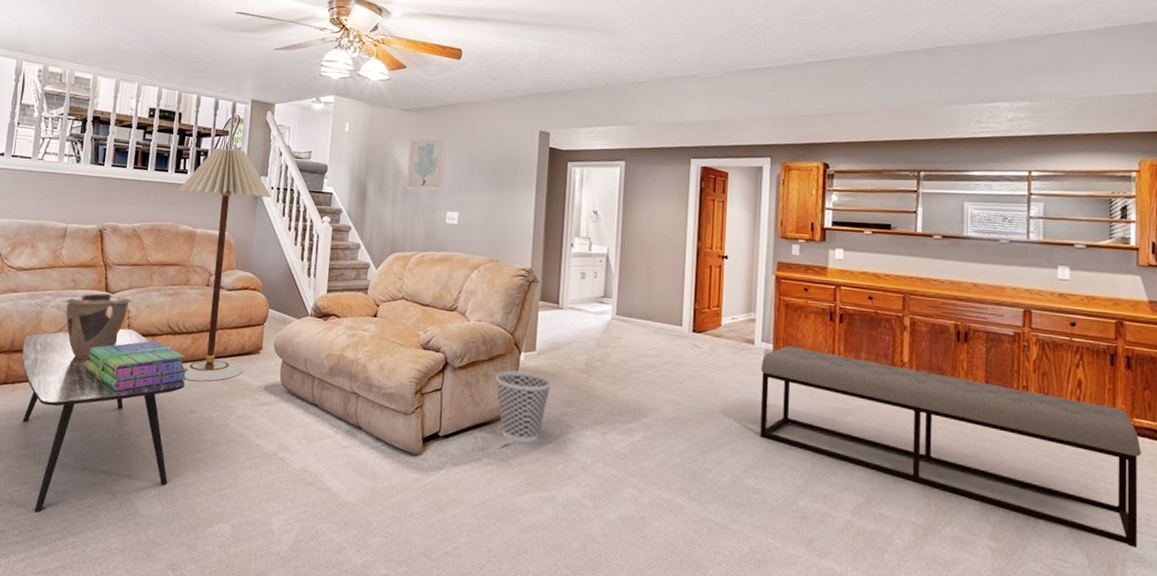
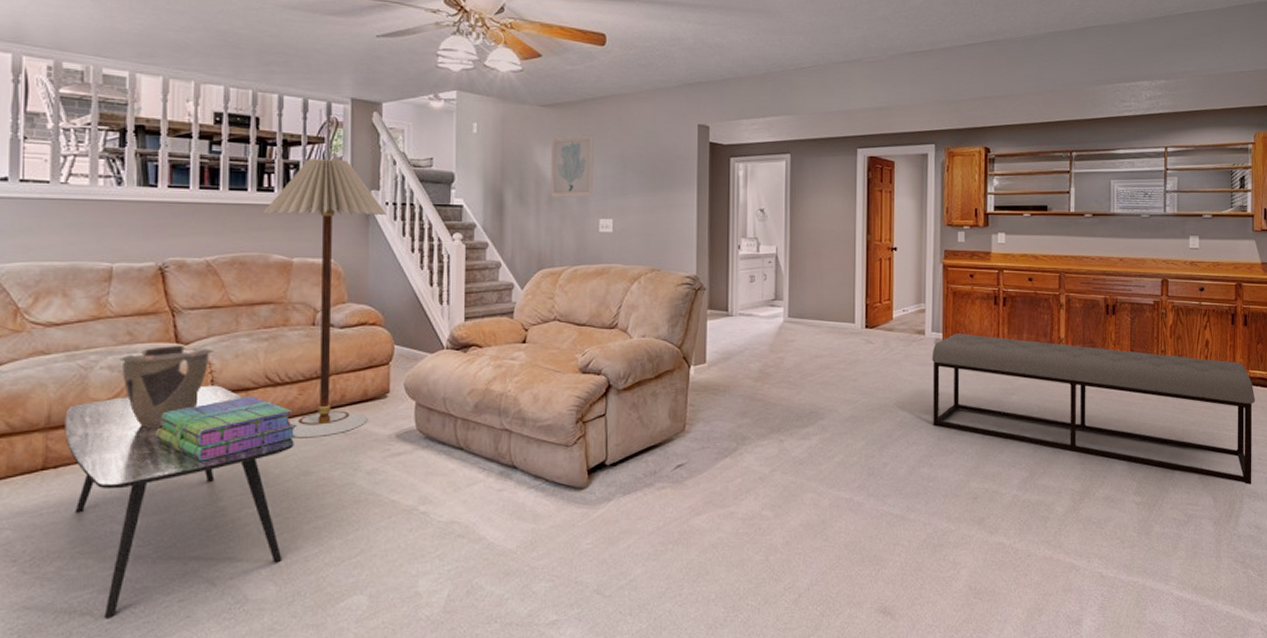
wastebasket: present [495,370,553,443] -> none [664,385,726,460]

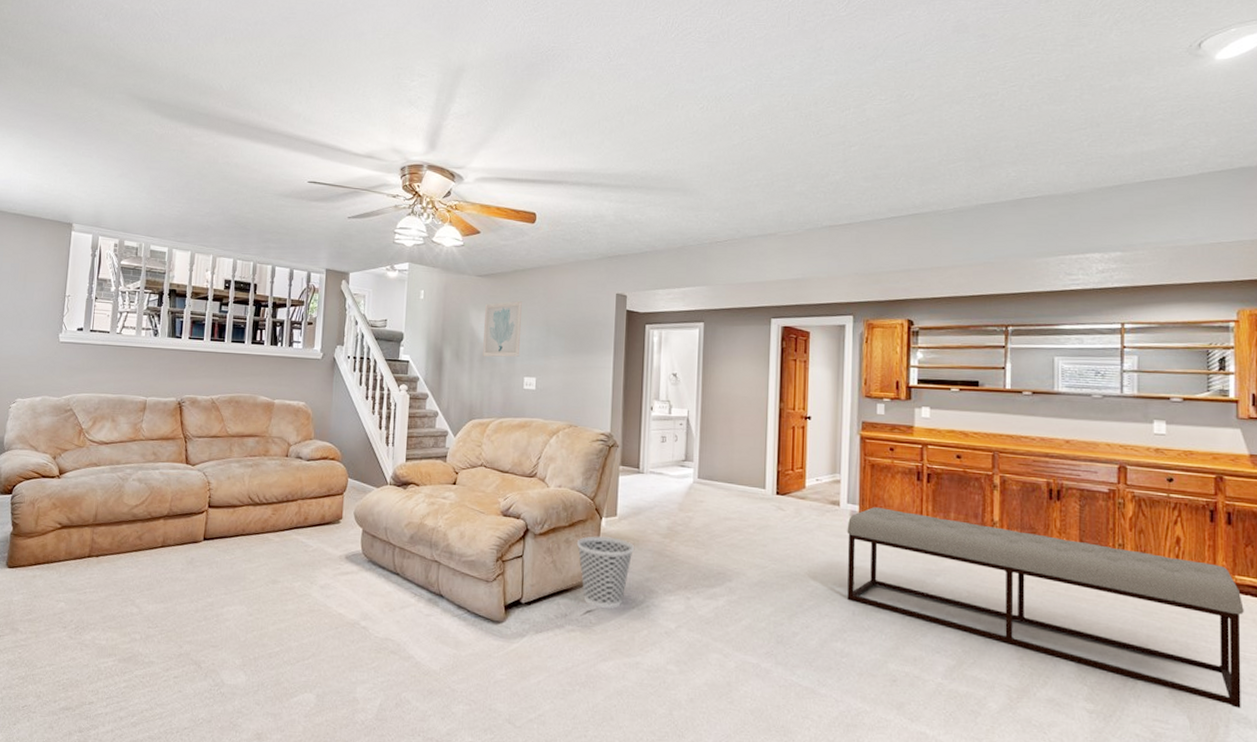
coffee table: present [64,385,294,619] -> none [105,500,267,684]
decorative bowl: present [119,345,214,428] -> none [146,465,213,532]
stack of books: present [156,396,297,461] -> none [167,512,270,563]
floor lamp: present [263,158,387,438] -> none [255,317,348,552]
wastebasket: none [664,385,726,460] -> present [576,536,635,608]

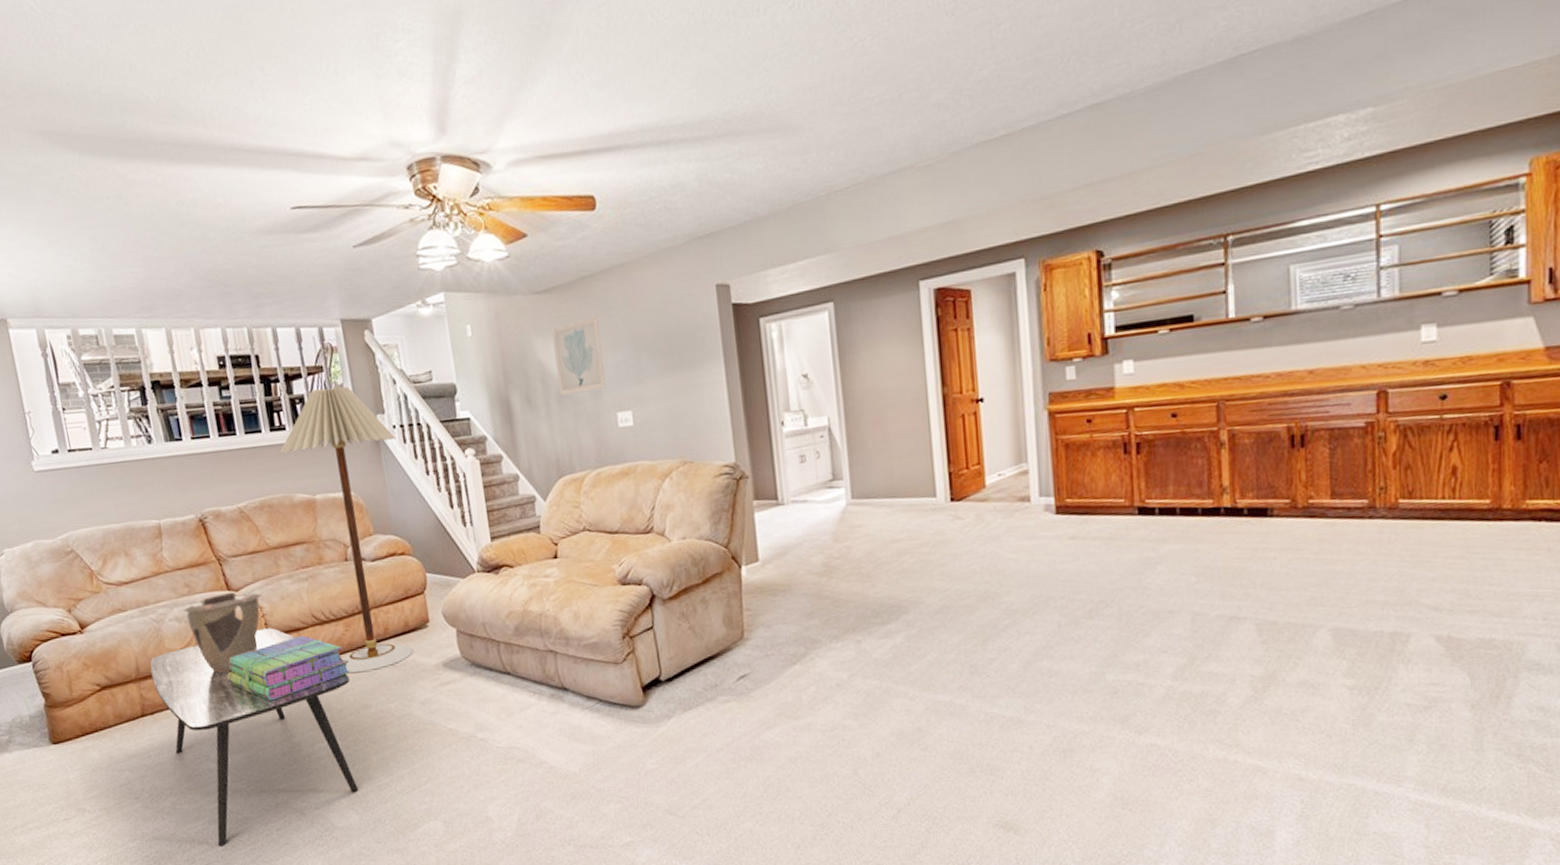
coffee table: none [105,500,267,684] -> present [150,628,359,847]
decorative bowl: none [146,465,213,532] -> present [183,591,262,673]
stack of books: none [167,512,270,563] -> present [227,636,351,701]
floor lamp: none [255,317,348,552] -> present [279,386,413,673]
wastebasket: present [576,536,635,608] -> none [715,586,787,670]
bench: present [847,507,1244,708] -> none [1042,491,1537,654]

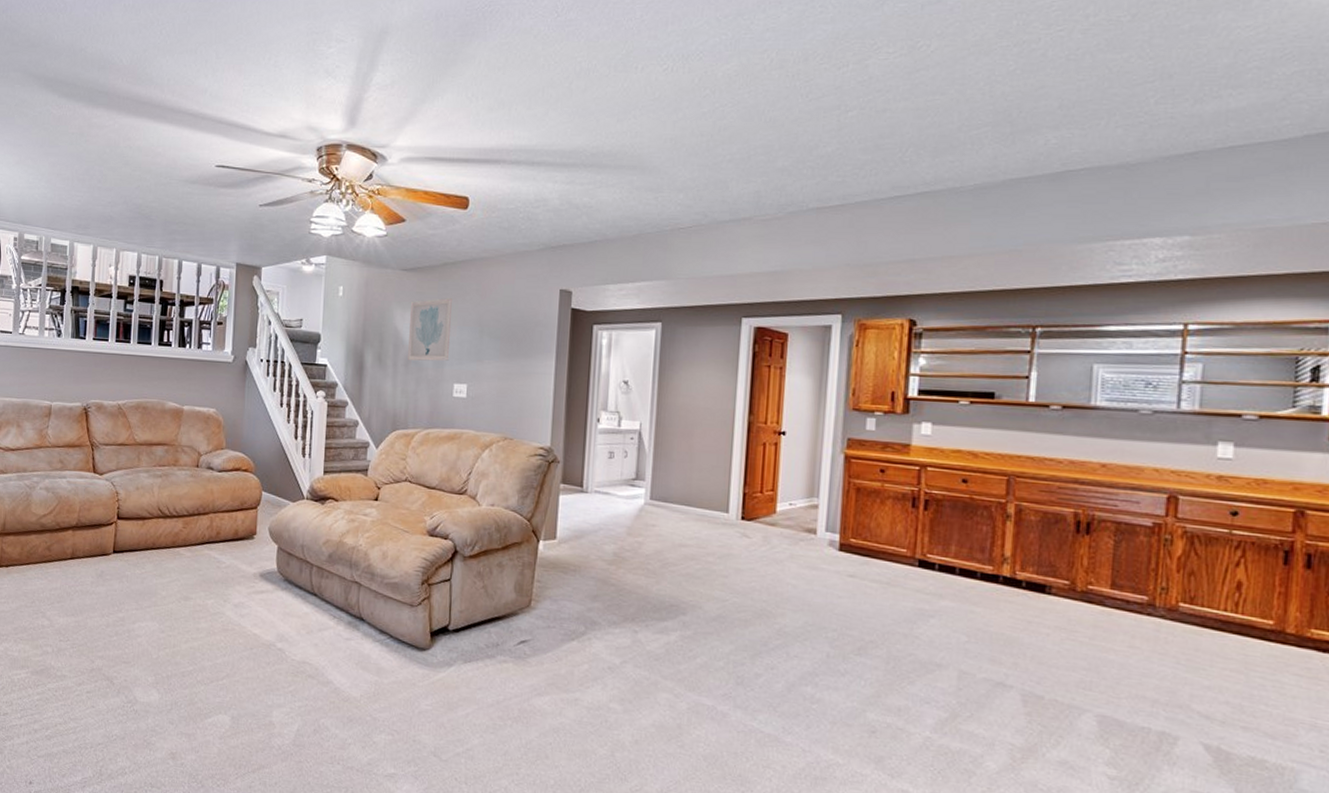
coffee table: present [150,628,359,847] -> none [14,511,178,697]
decorative bowl: present [183,591,262,673] -> none [53,474,121,543]
stack of books: present [227,636,351,701] -> none [76,524,181,577]
floor lamp: present [279,386,413,673] -> none [162,317,261,568]

